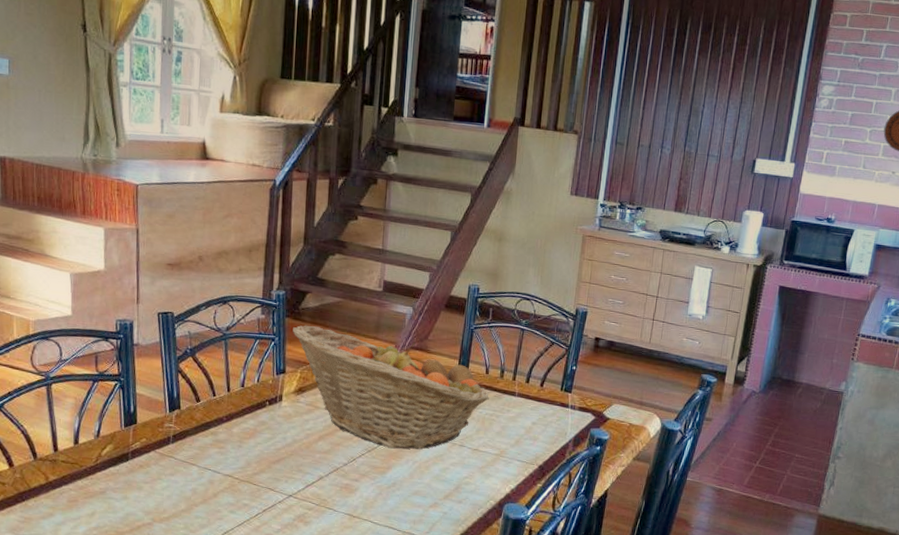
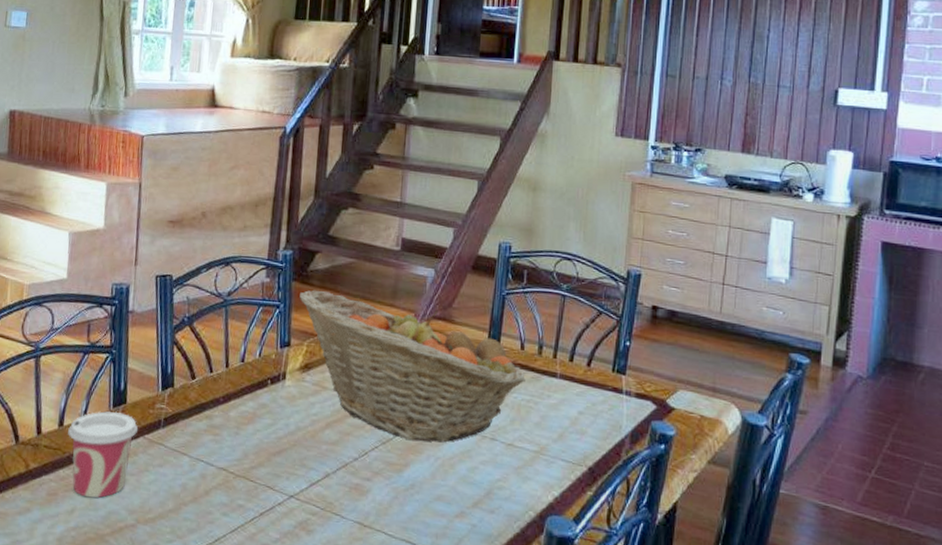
cup: none [83,430,150,503] -> present [68,411,139,498]

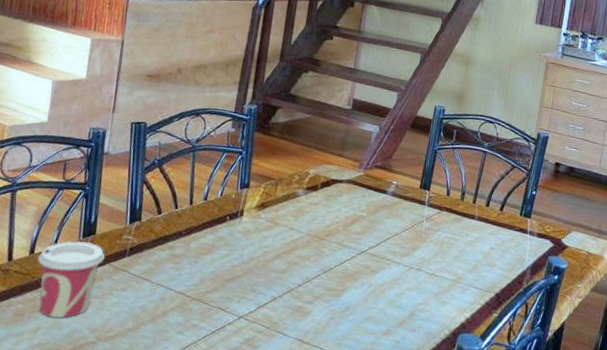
fruit basket: present [299,289,525,442] -> none [260,139,449,272]

